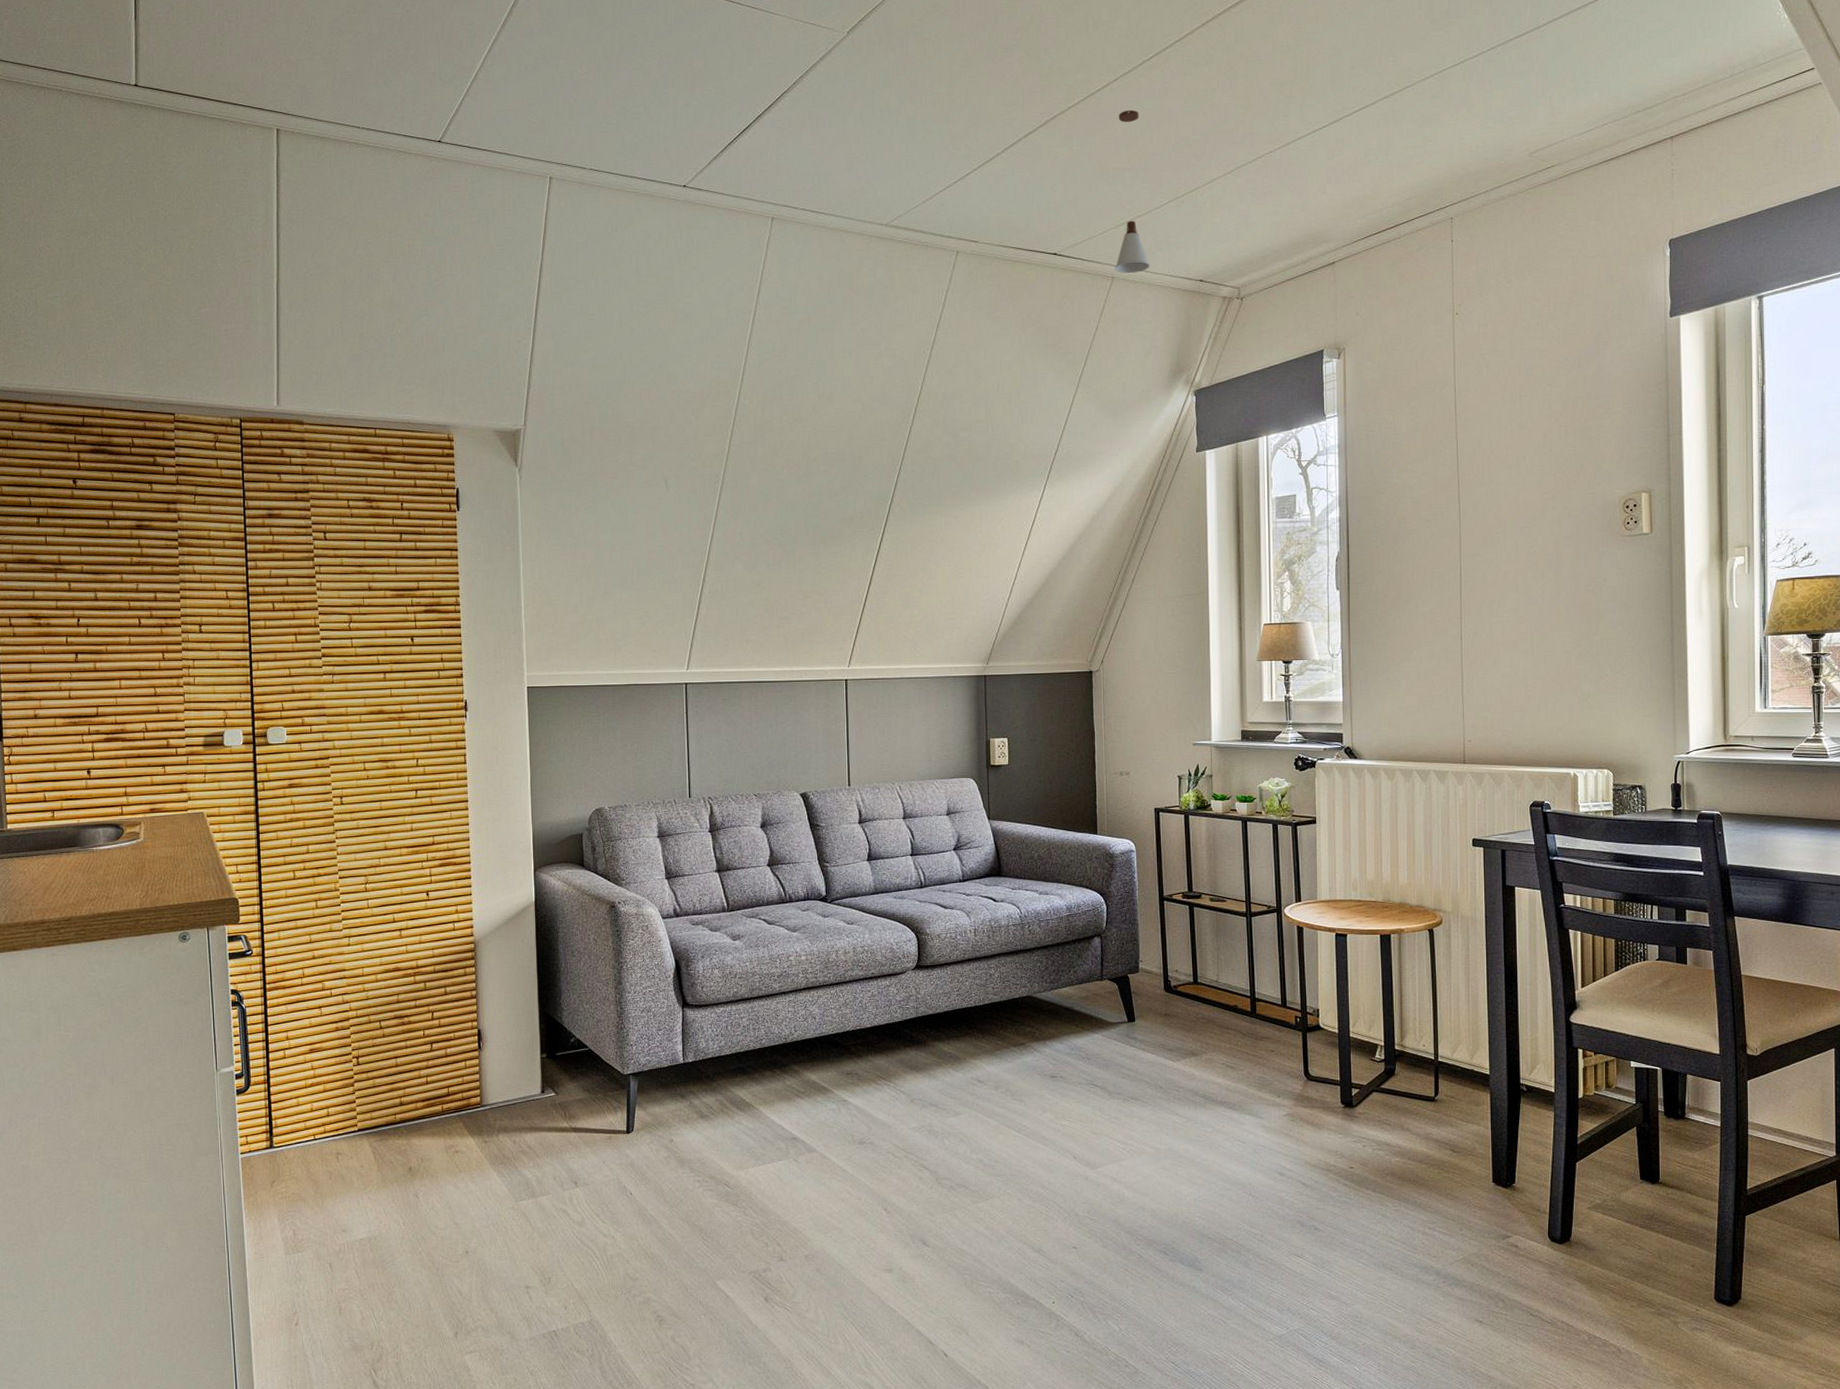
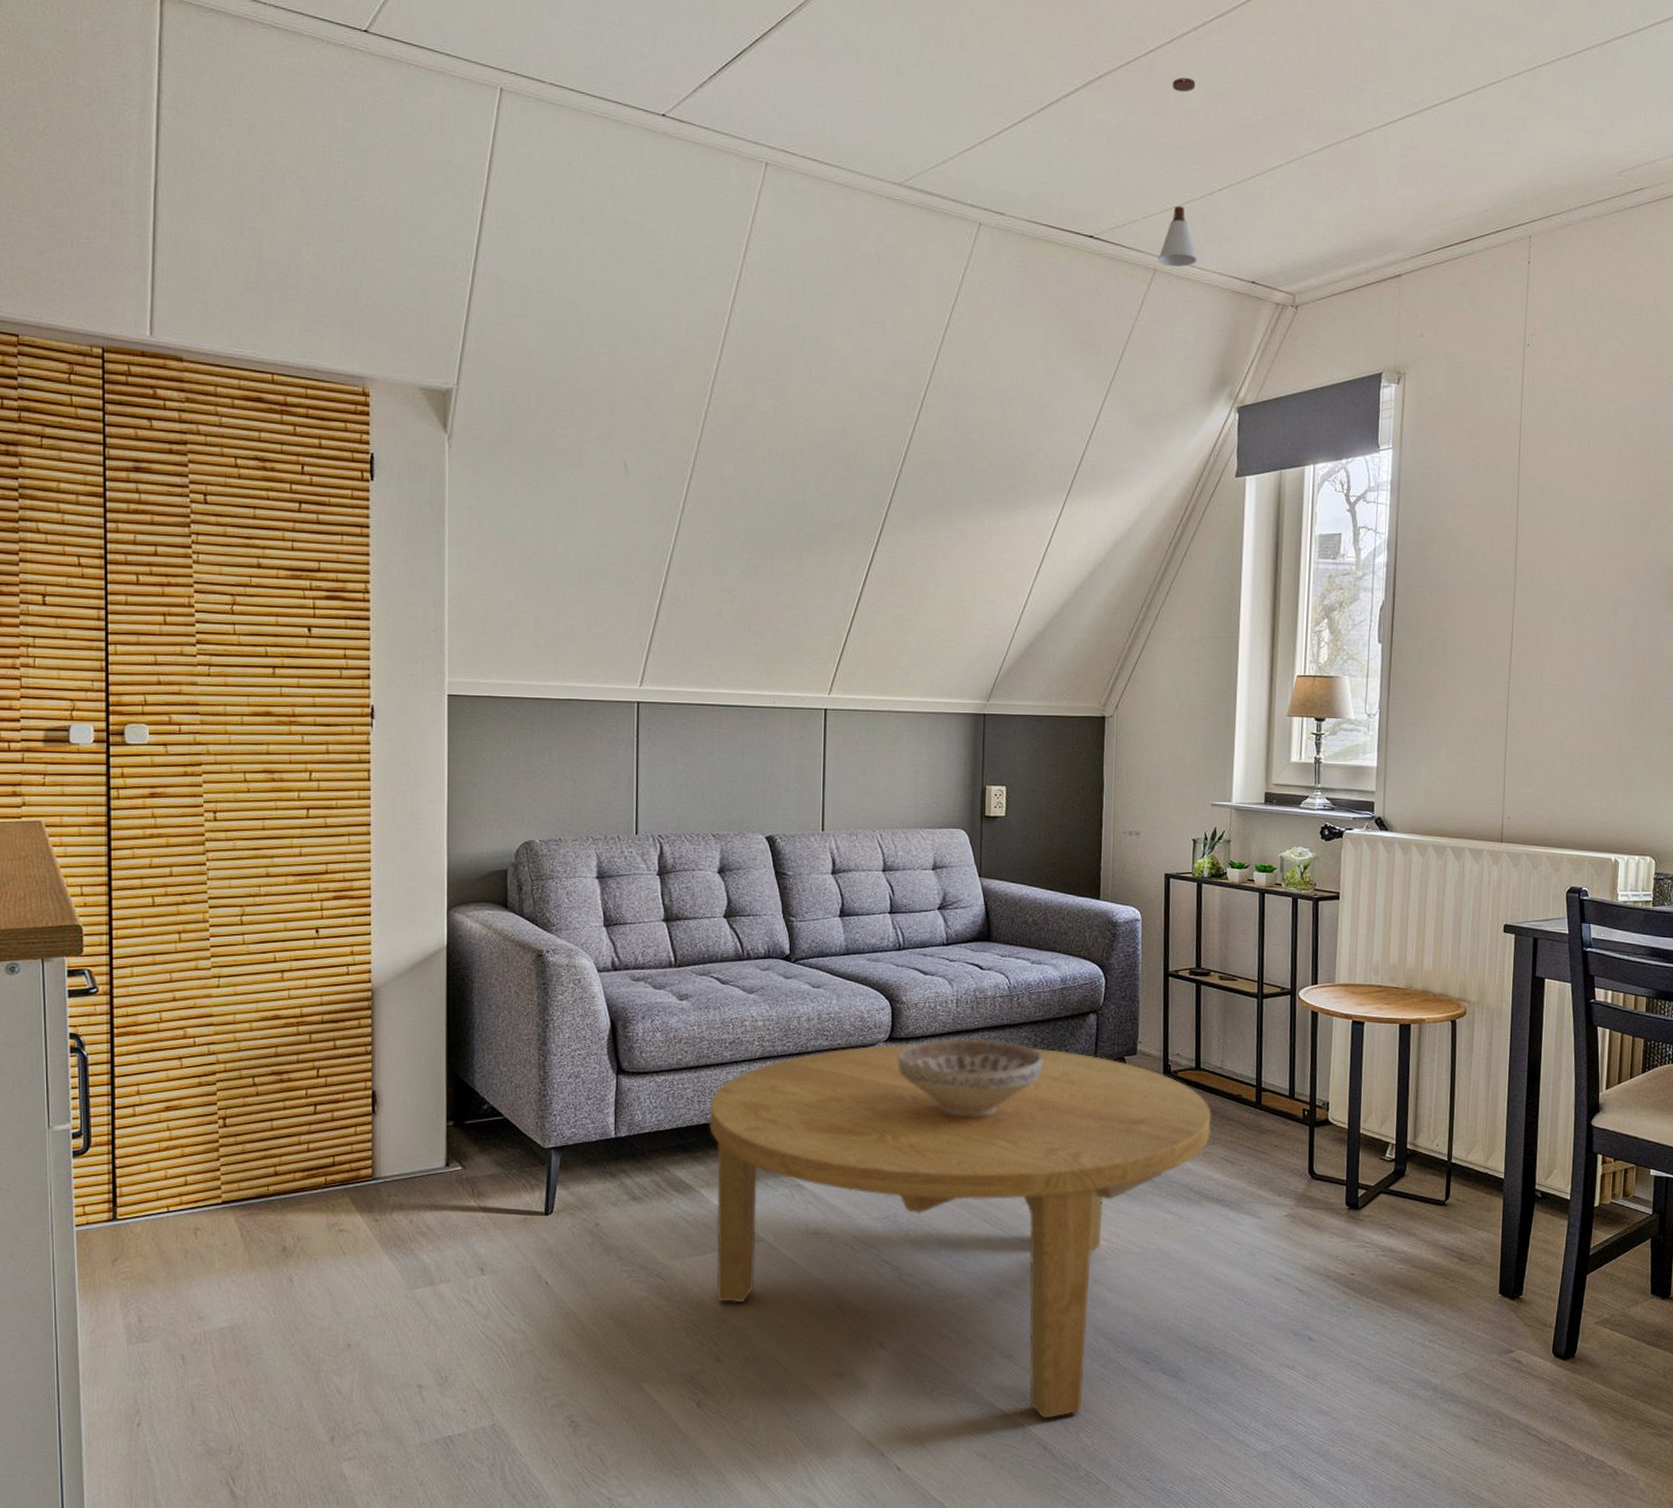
coffee table: none [763,970,1211,1306] -> present [709,1043,1211,1418]
decorative bowl: none [925,963,1054,1035] -> present [898,1038,1042,1118]

